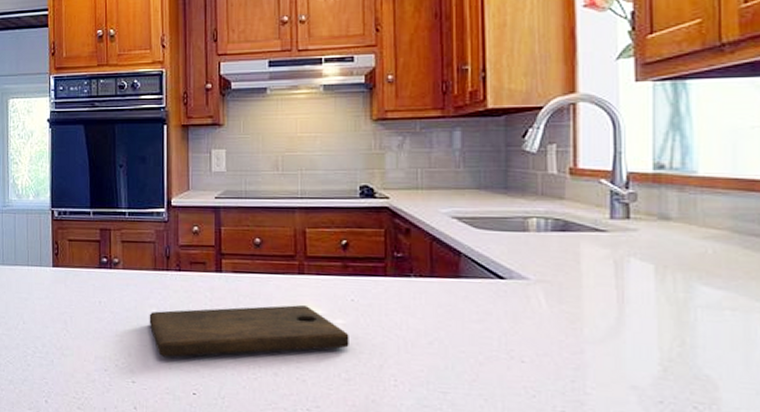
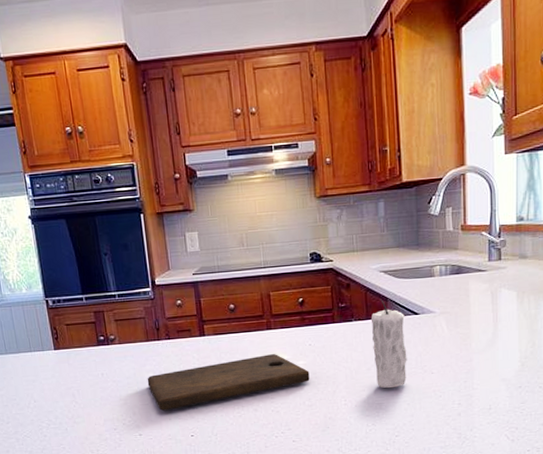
candle: none [436,250,486,374] -> present [371,297,407,389]

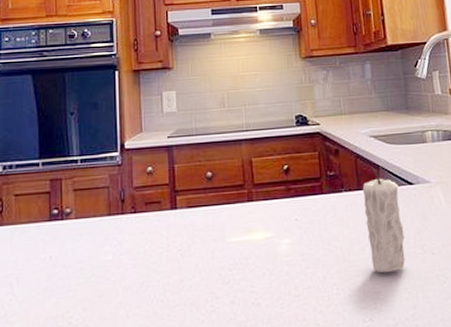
cutting board: present [147,354,310,411] -> none [104,231,296,305]

